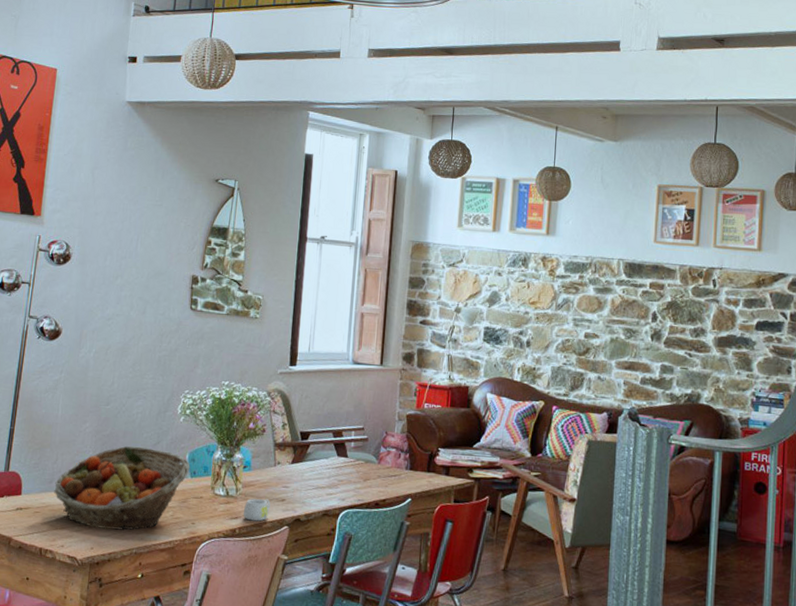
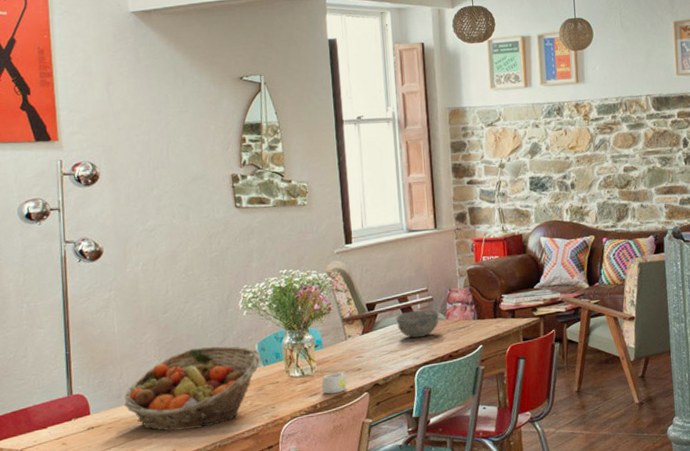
bowl: none [327,448,372,478] -> present [395,309,440,338]

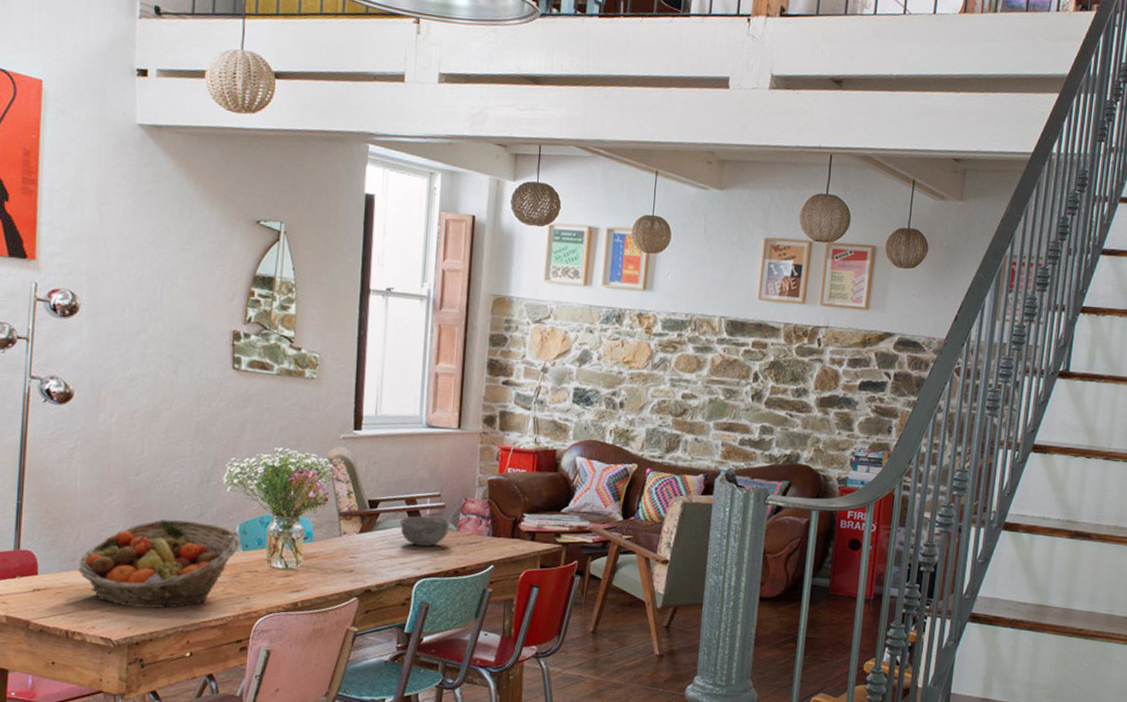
mug: present [321,371,348,395] -> none [305,570,337,594]

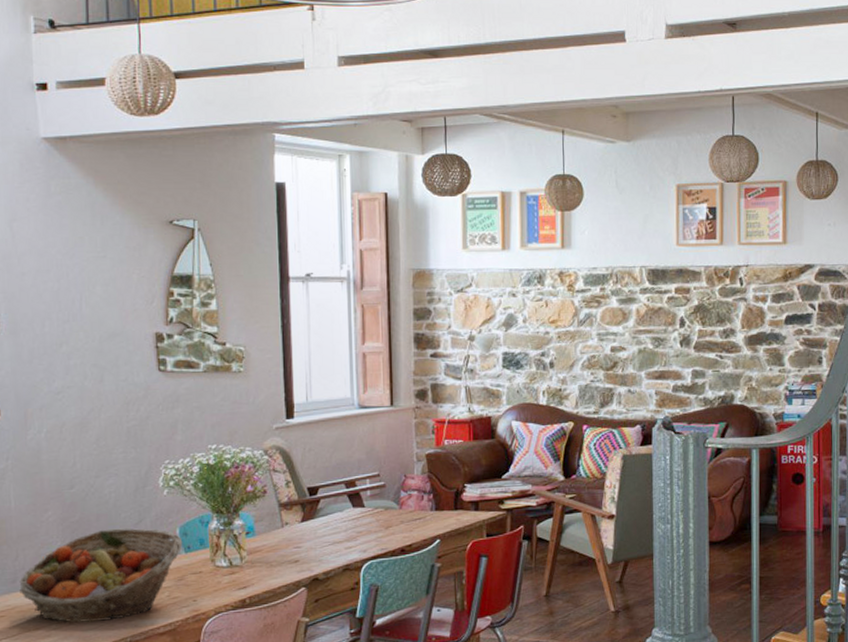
bowl: present [399,515,450,546] -> none [340,497,392,528]

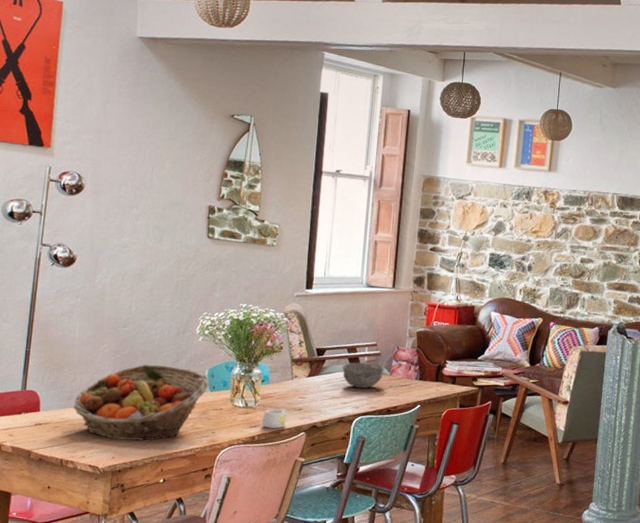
mug: none [251,563,282,588] -> present [261,409,288,429]
bowl: none [340,497,392,528] -> present [342,362,385,388]

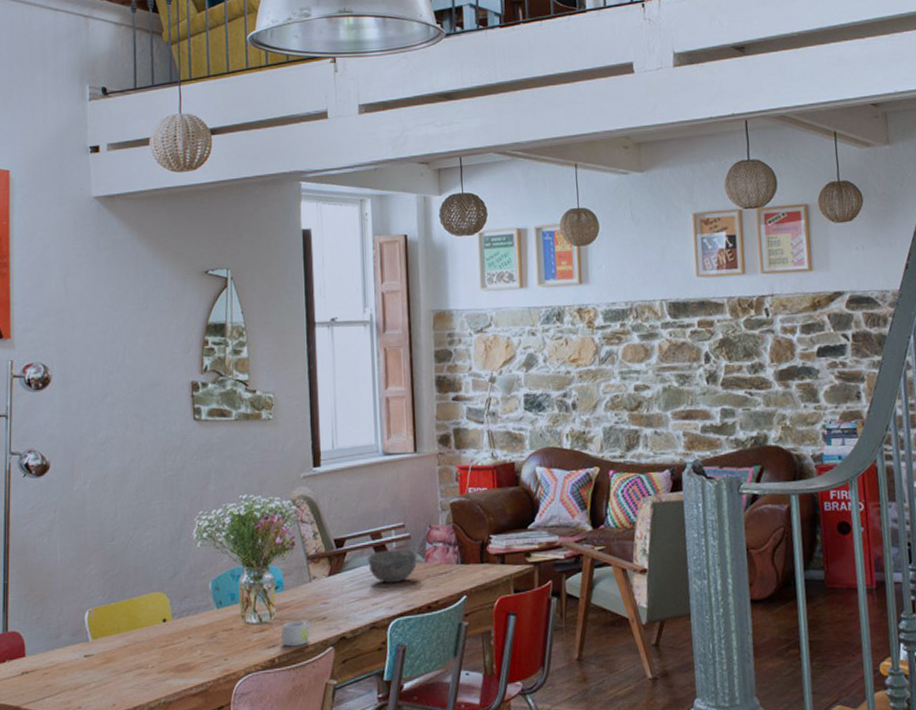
fruit basket: present [73,364,210,441] -> none [63,582,215,682]

